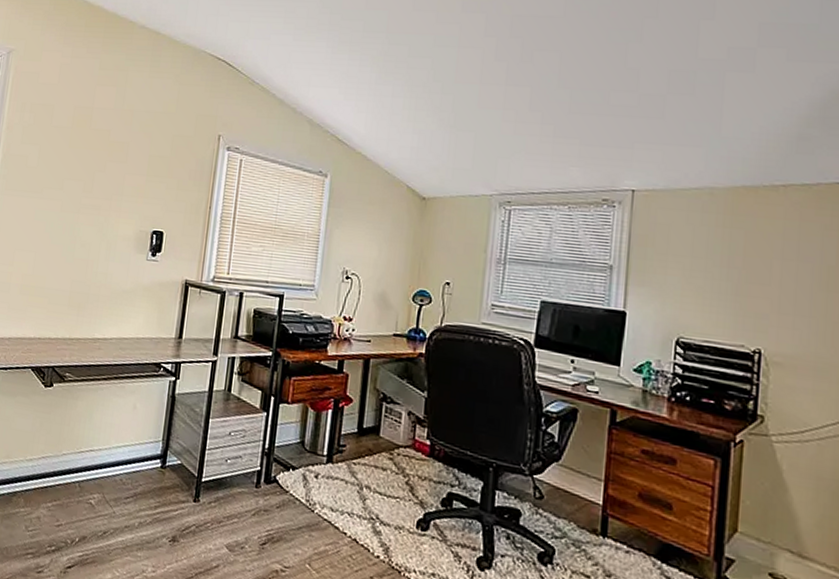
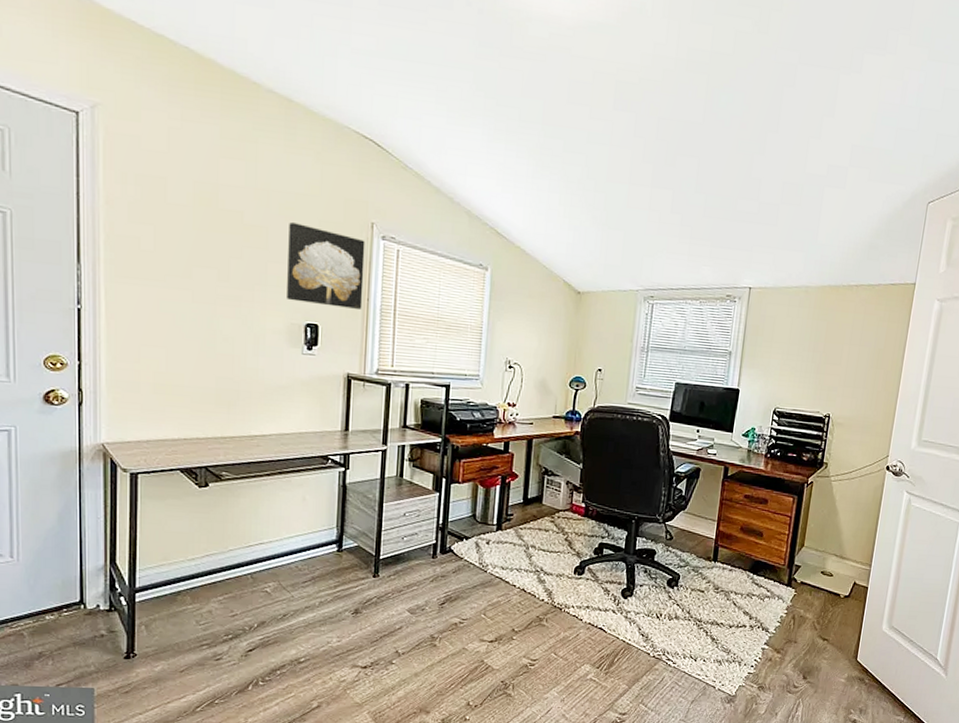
wall art: none [138,138,212,217] -> present [287,222,365,309]

